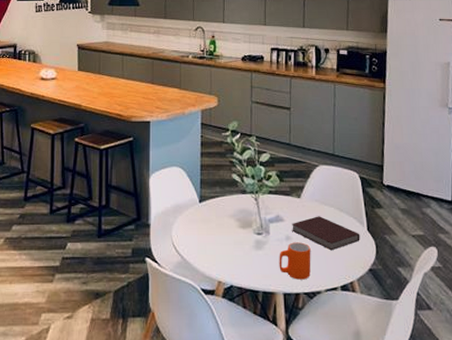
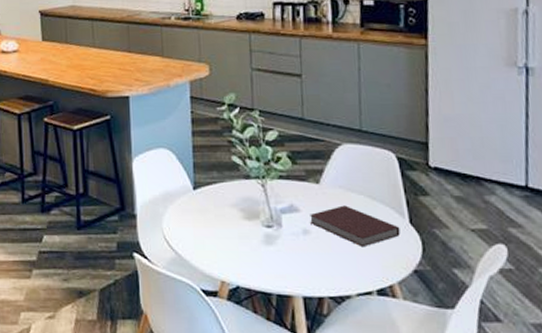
mug: present [279,242,311,280] -> none [295,237,337,282]

